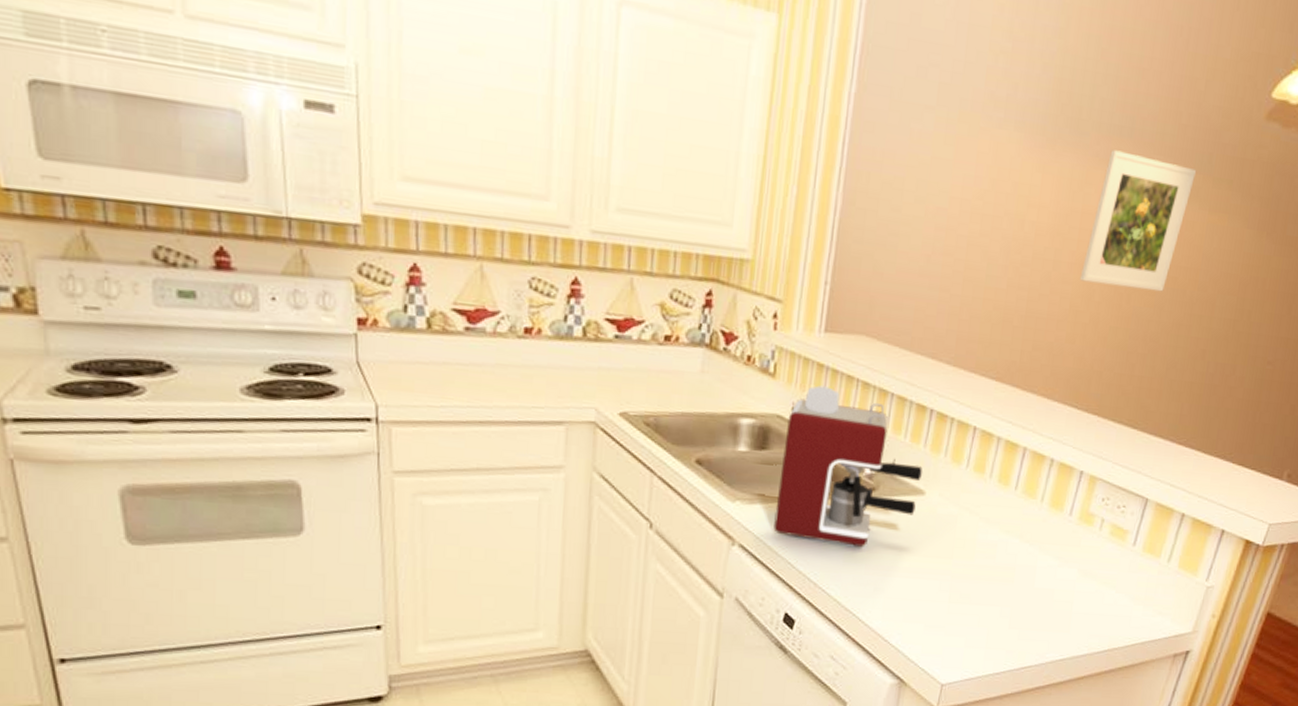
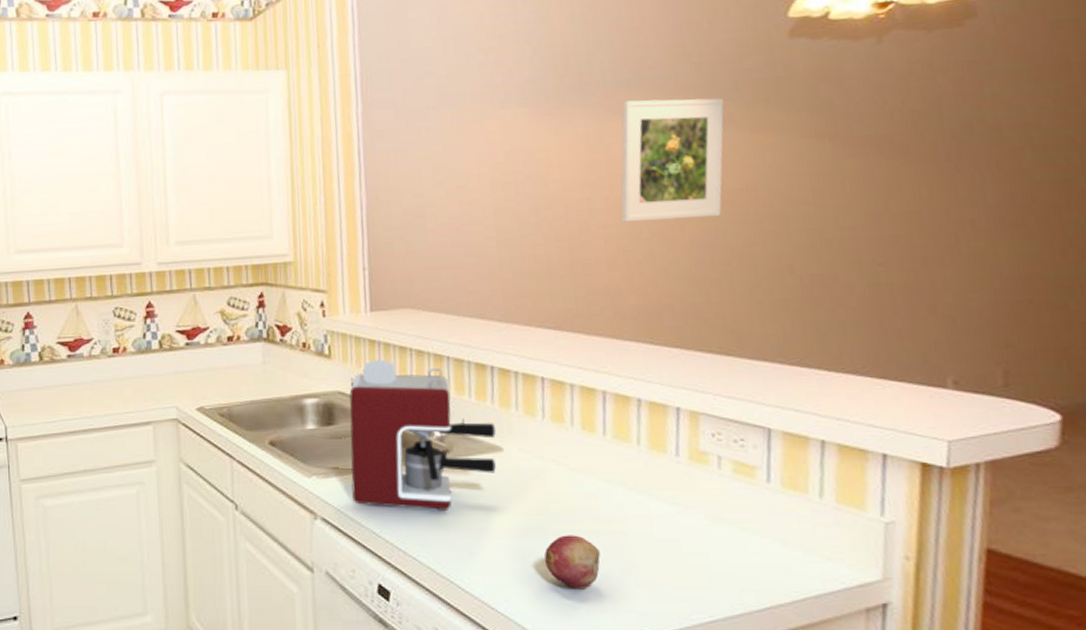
fruit: none [940,578,988,627] -> present [544,535,600,588]

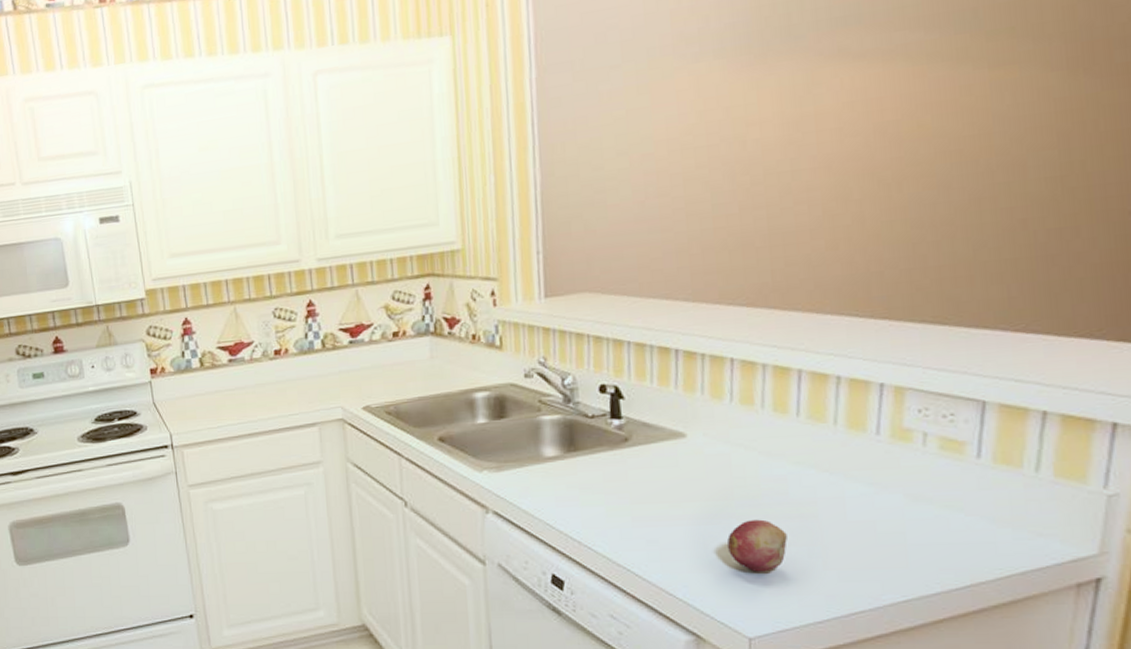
coffee maker: present [349,359,497,510] -> none [522,348,680,500]
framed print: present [621,98,724,222] -> none [828,30,960,183]

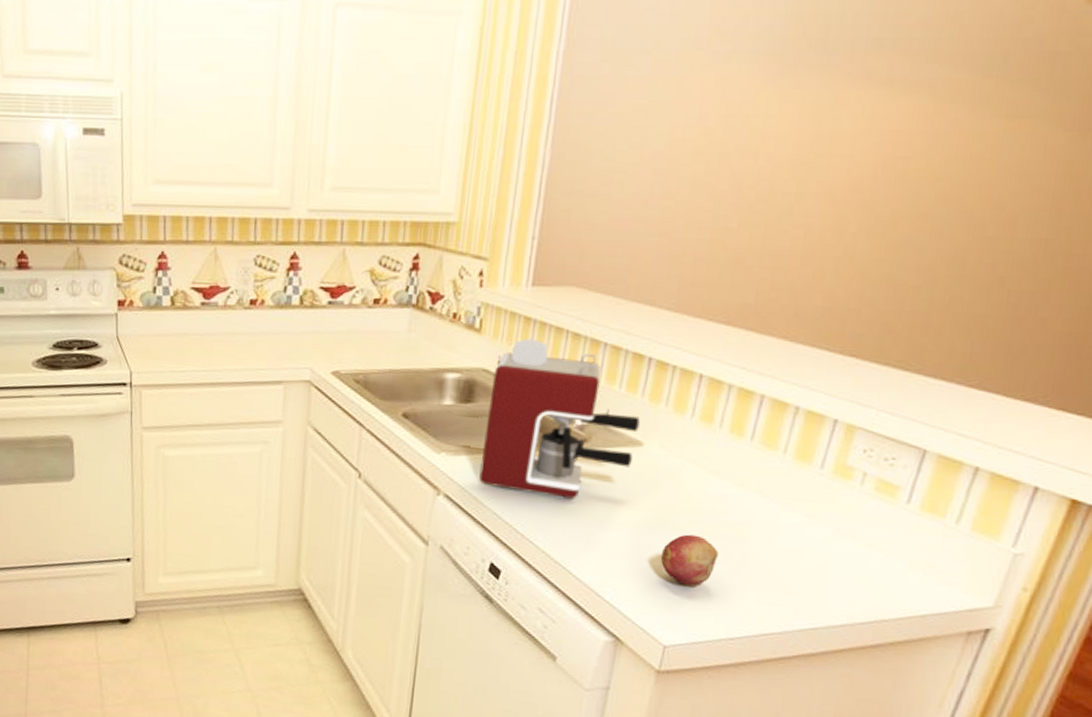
coffee maker: none [522,348,680,500] -> present [479,338,641,499]

